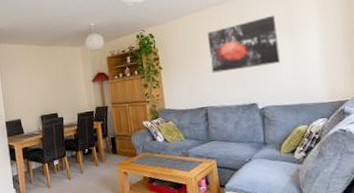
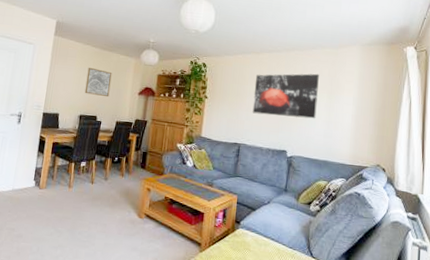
wall art: none [37,66,64,94] -> present [84,67,112,97]

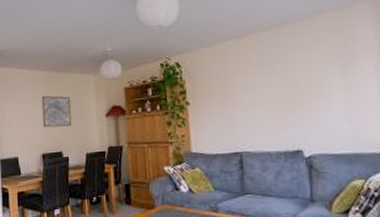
wall art: present [252,73,319,119] -> none [243,46,332,112]

